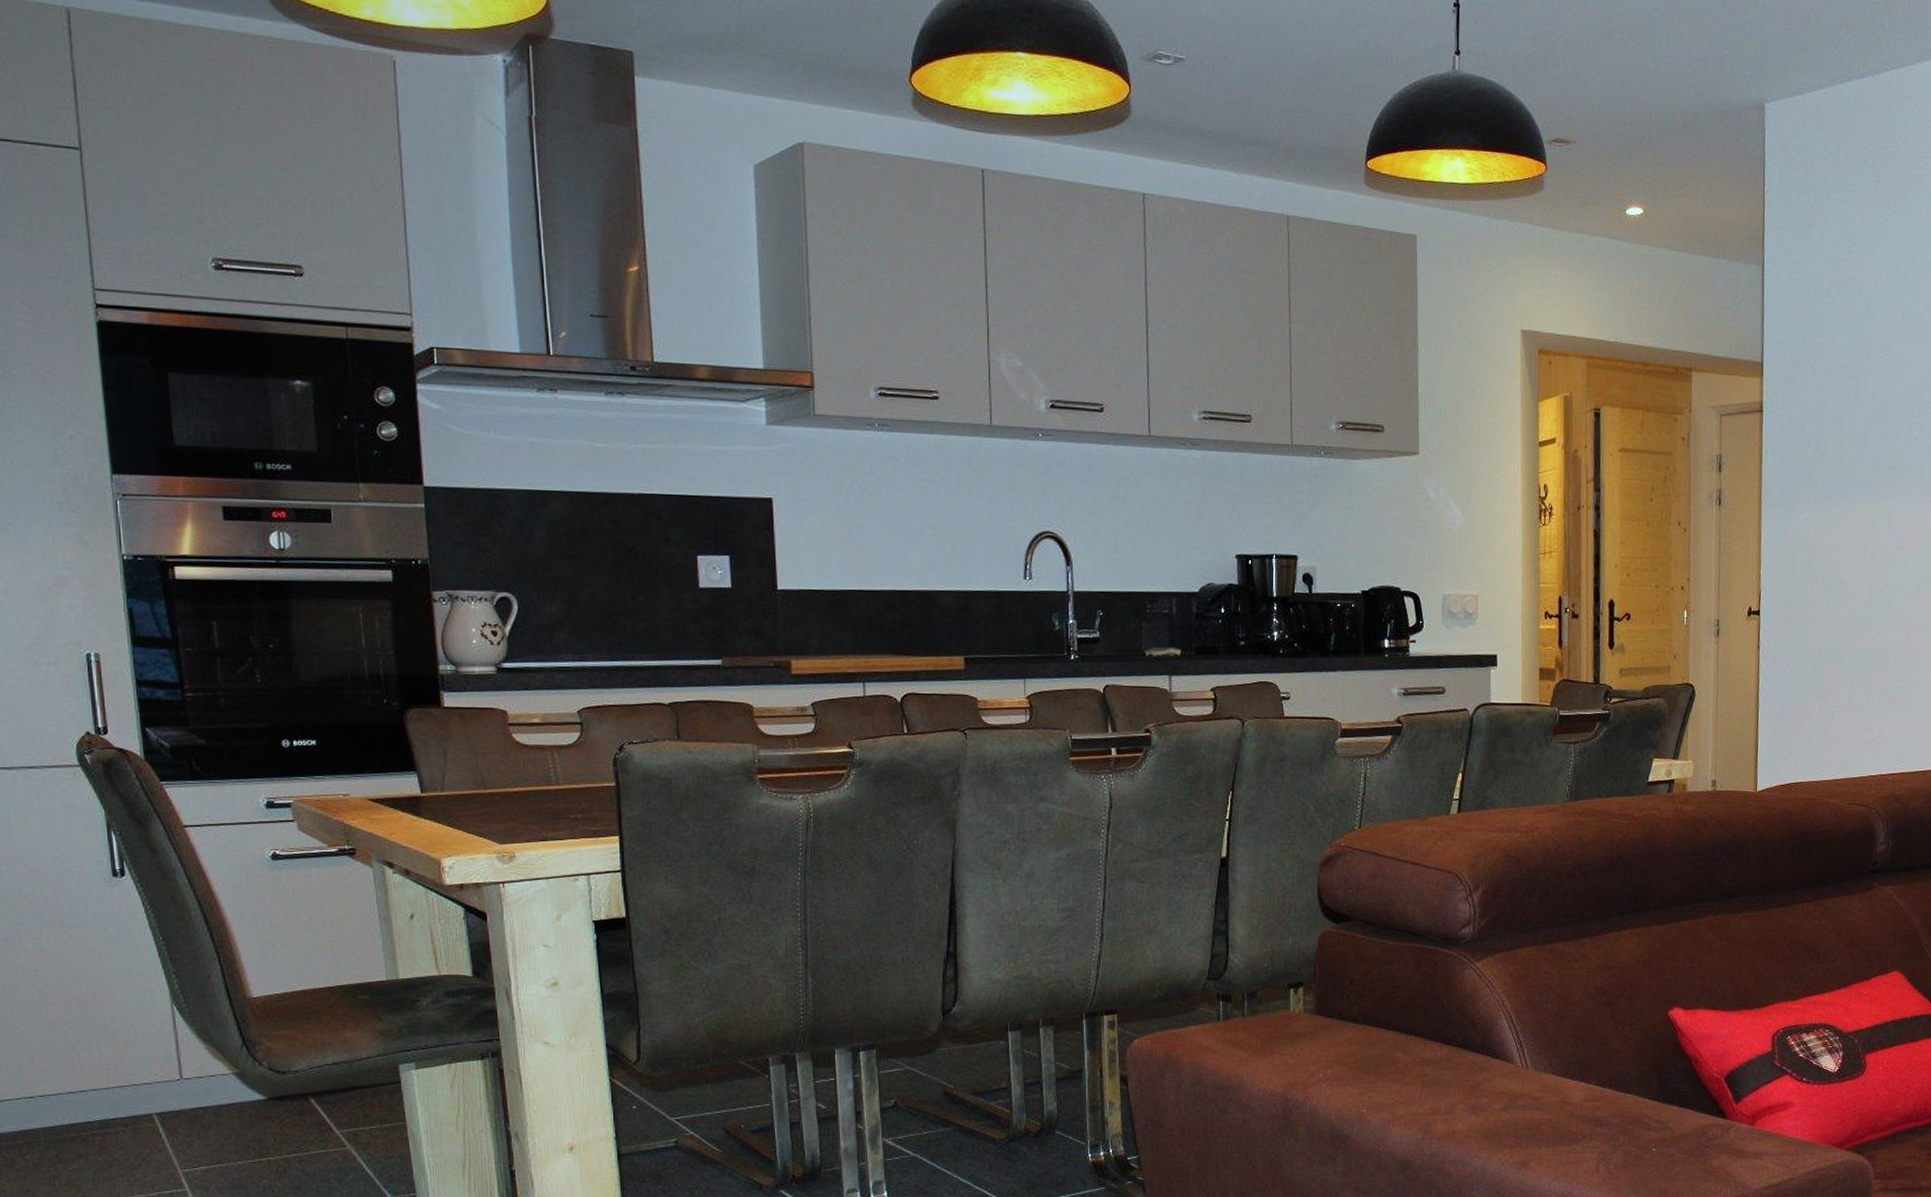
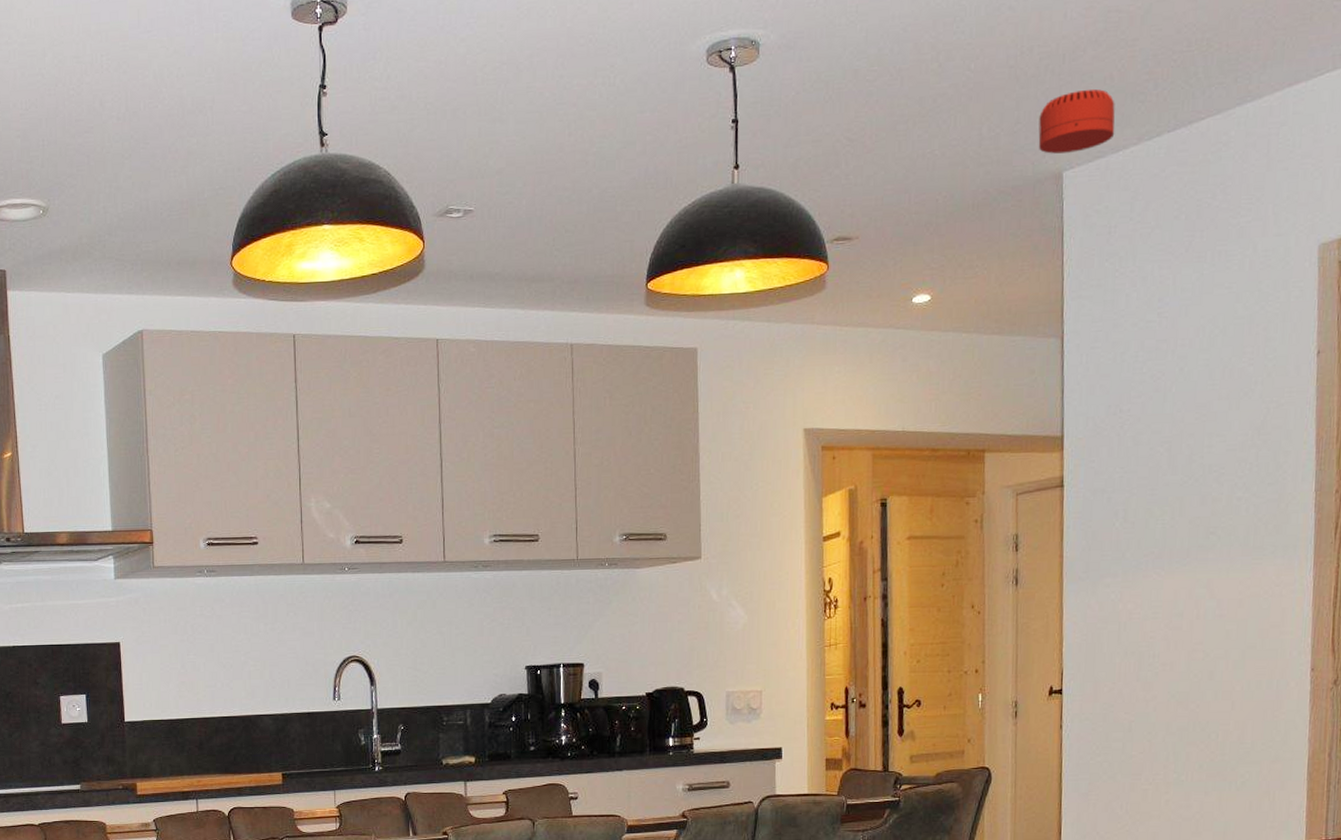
smoke detector: none [1743,25,1812,86] -> present [1038,88,1115,154]

